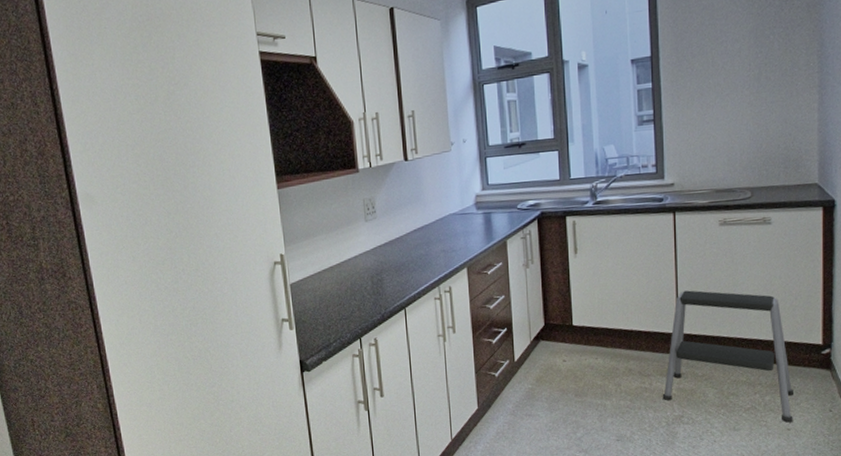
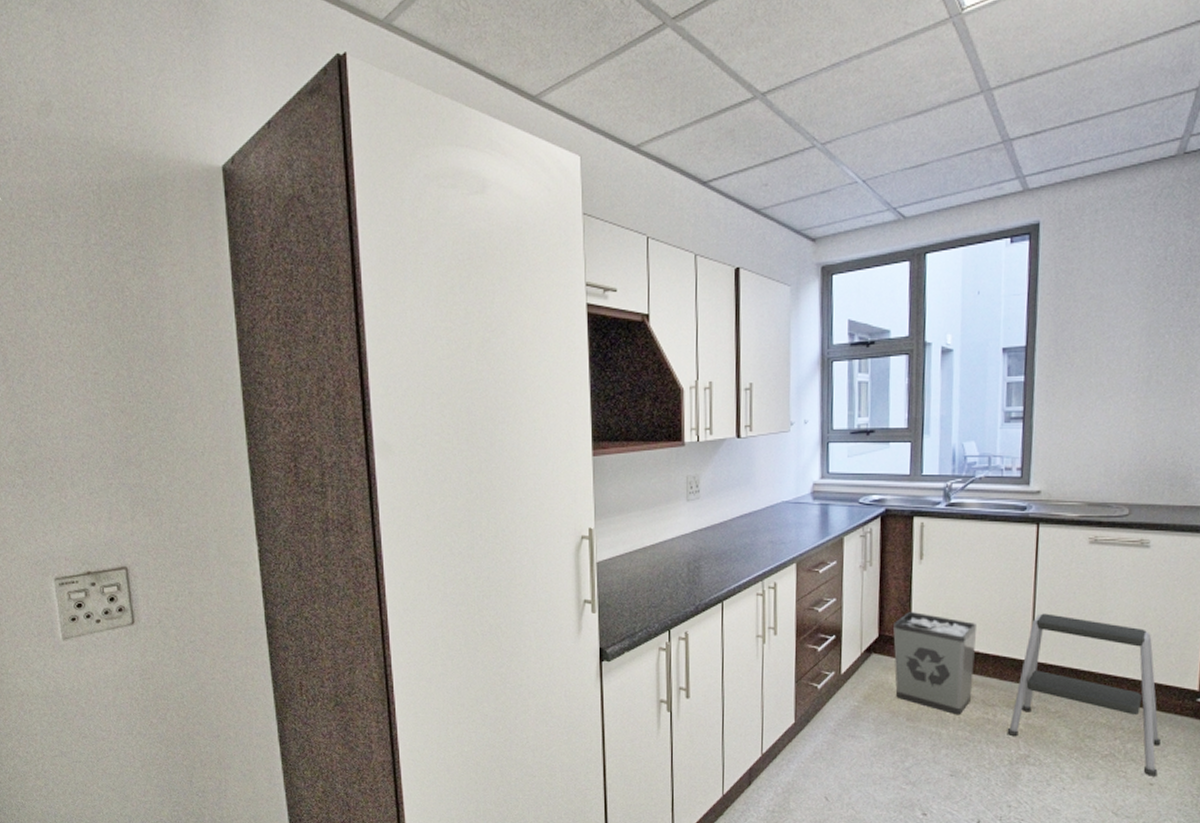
recycling bin: none [557,300,630,387] -> present [893,611,977,715]

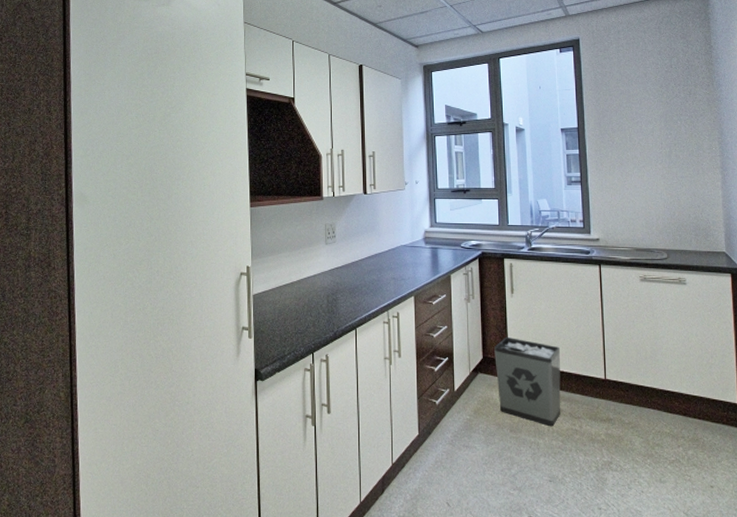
step stool: present [1007,613,1160,777] -> none [592,338,716,480]

